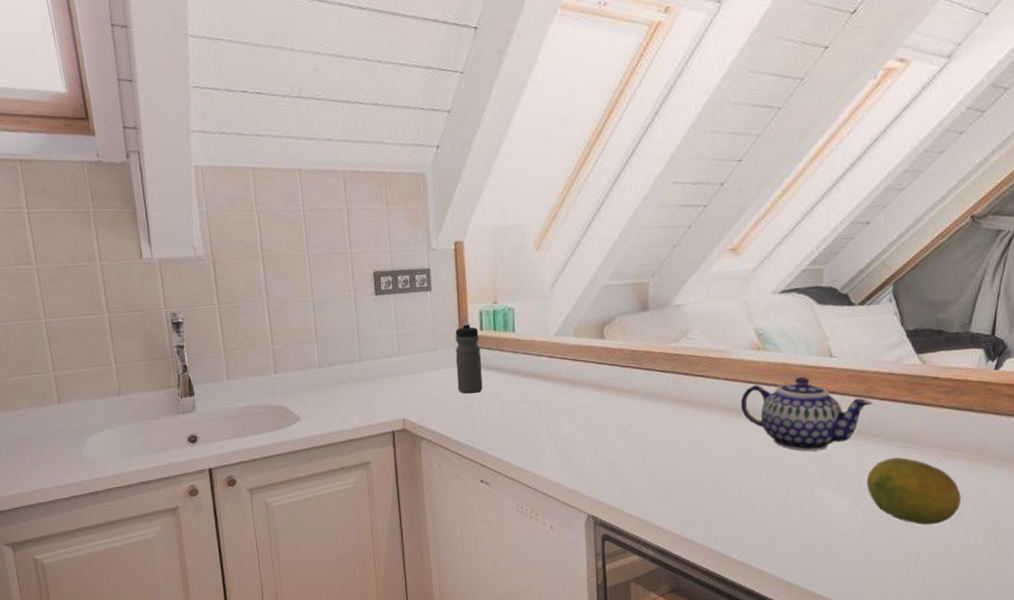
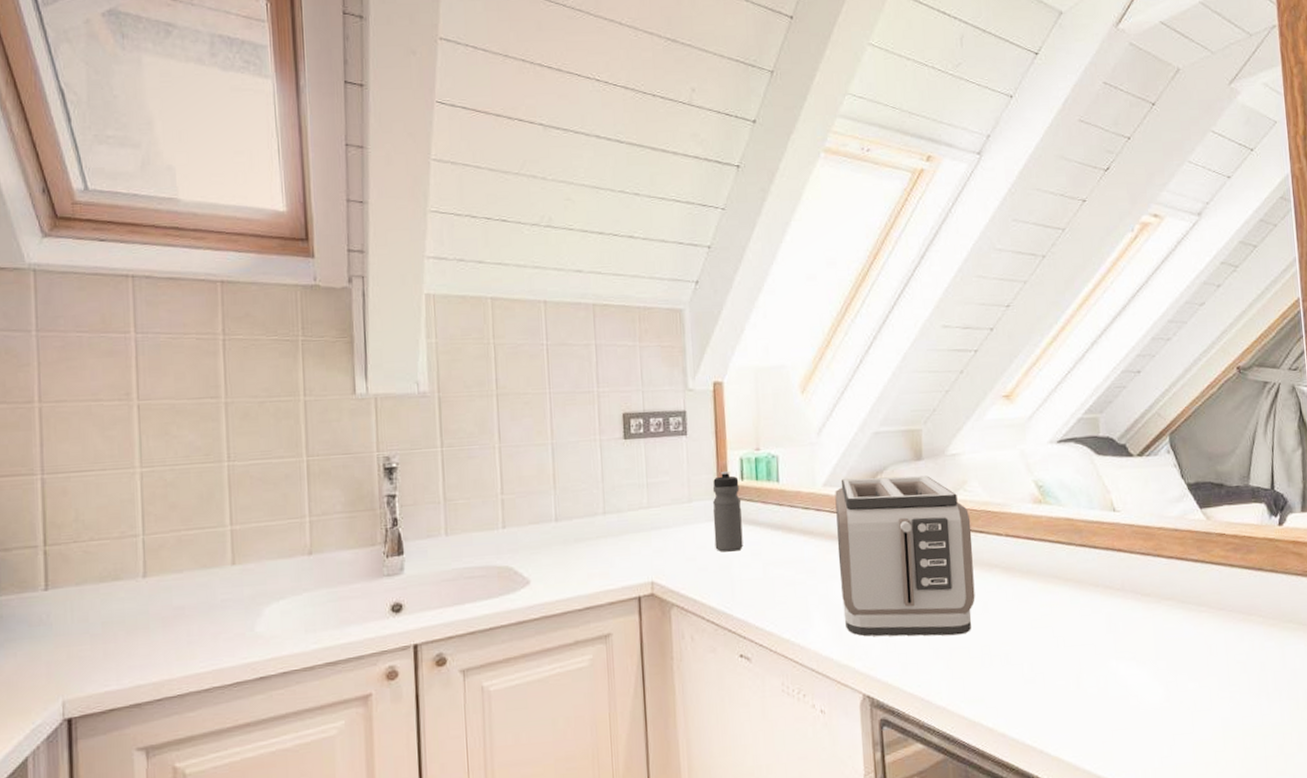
toaster: none [566,325,693,467] -> present [835,475,975,637]
teapot: present [740,377,873,452] -> none [1024,533,1162,617]
fruit: present [866,457,961,525] -> none [1162,622,1262,700]

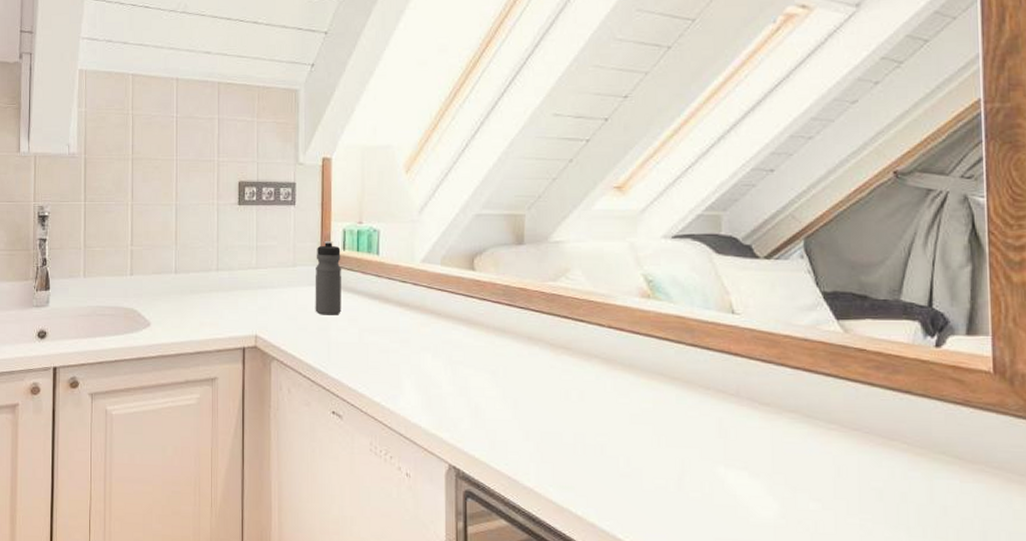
toaster: present [835,475,975,637] -> none [432,257,572,420]

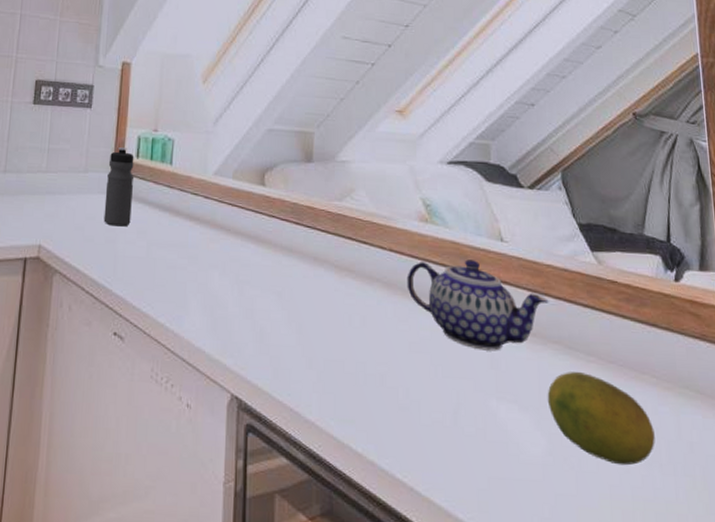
teapot: none [627,333,786,421] -> present [407,259,549,351]
fruit: none [781,439,903,528] -> present [547,372,655,466]

